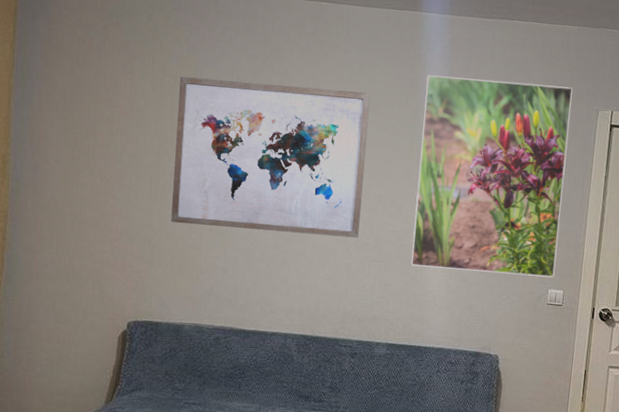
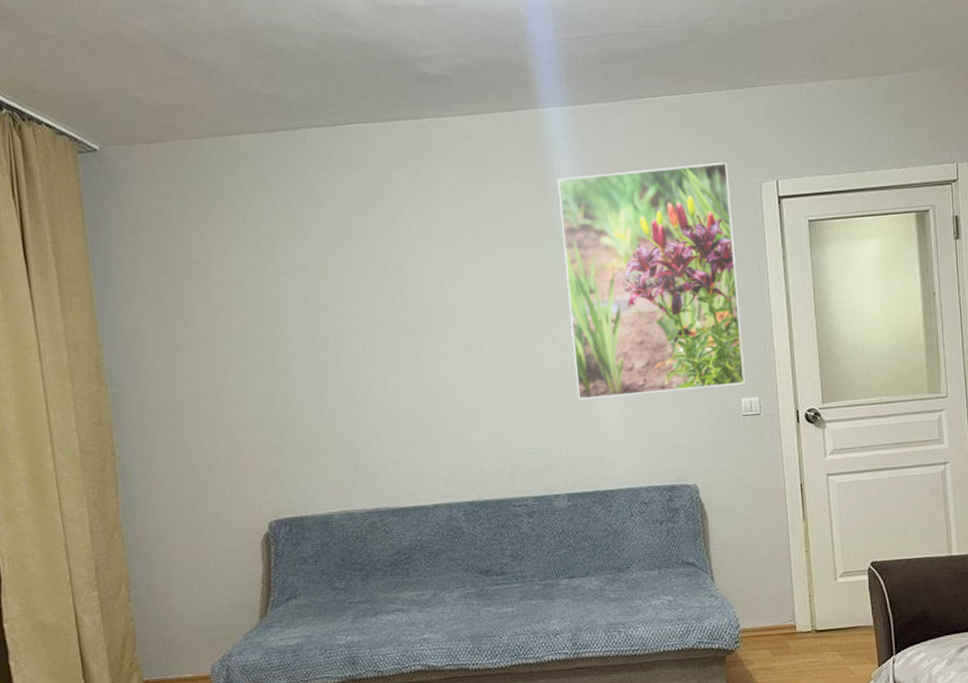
wall art: present [171,76,371,238] -> none [278,212,512,401]

